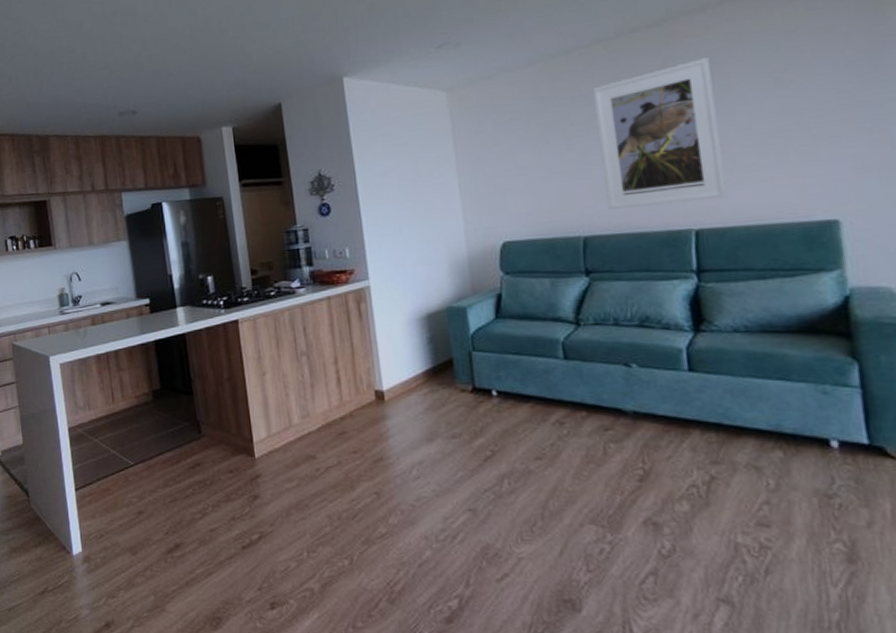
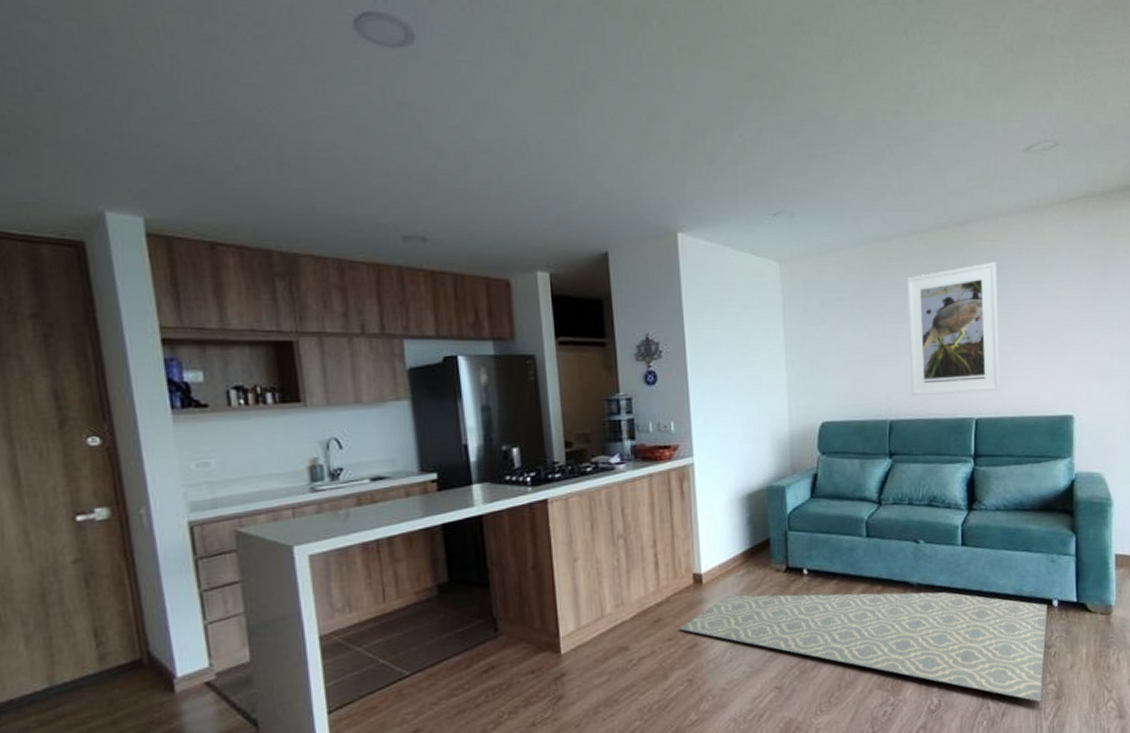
rug: none [364,413,825,563] -> present [679,592,1047,702]

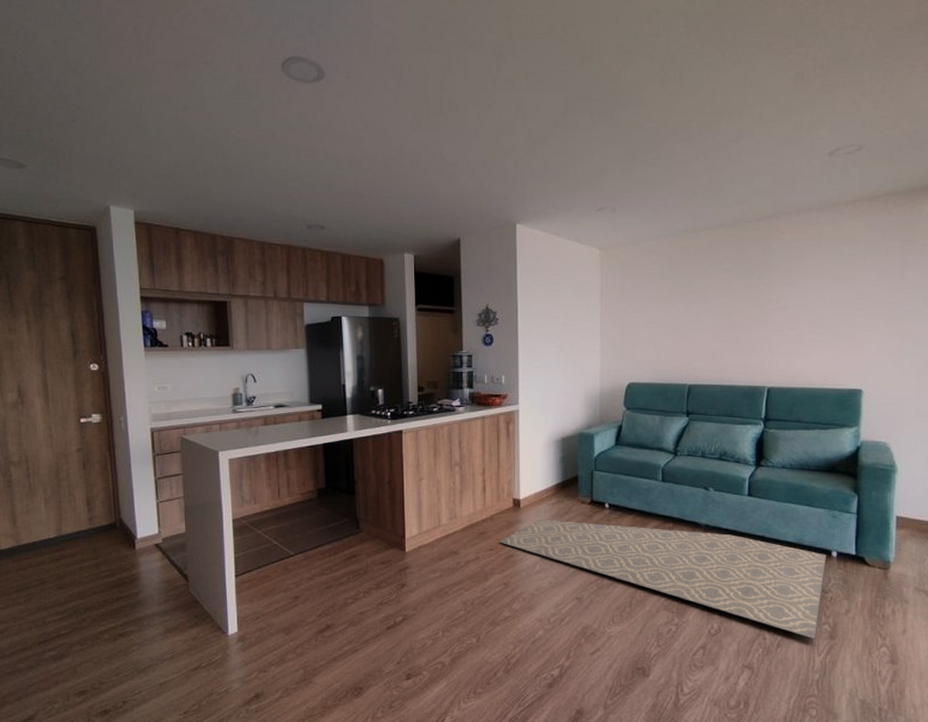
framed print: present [906,262,1000,396] -> none [710,252,796,365]

